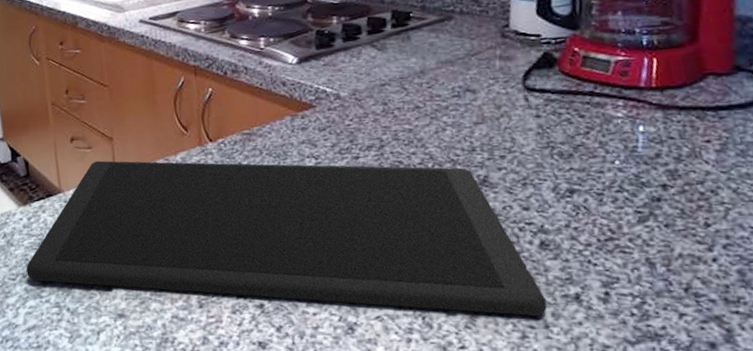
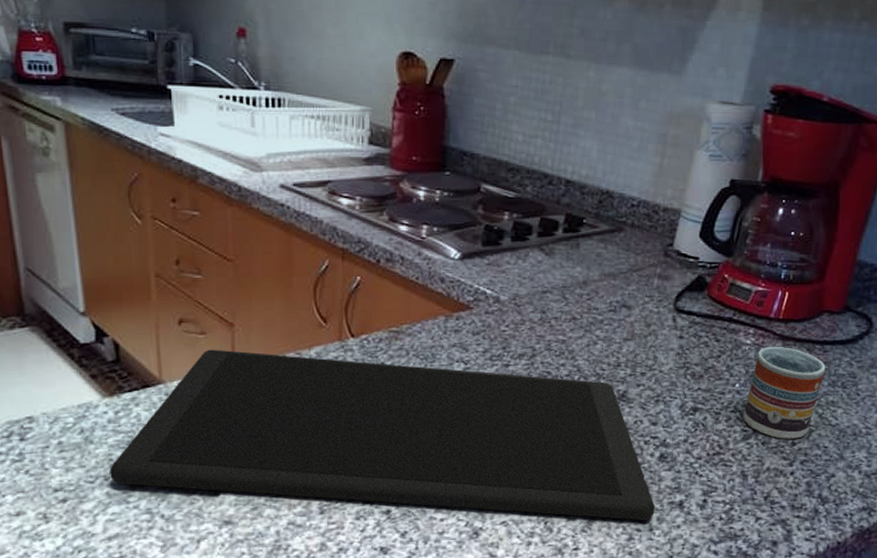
cup: none [631,116,728,220] -> present [743,346,826,439]

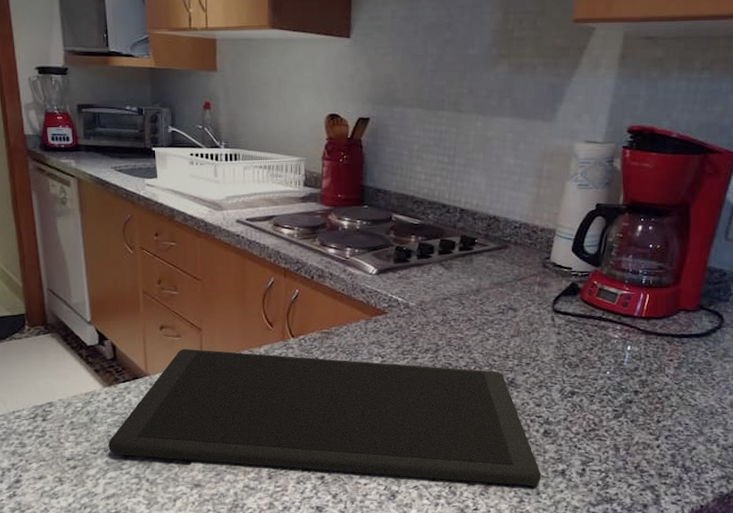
cup: present [743,346,826,439] -> none [614,339,684,418]

